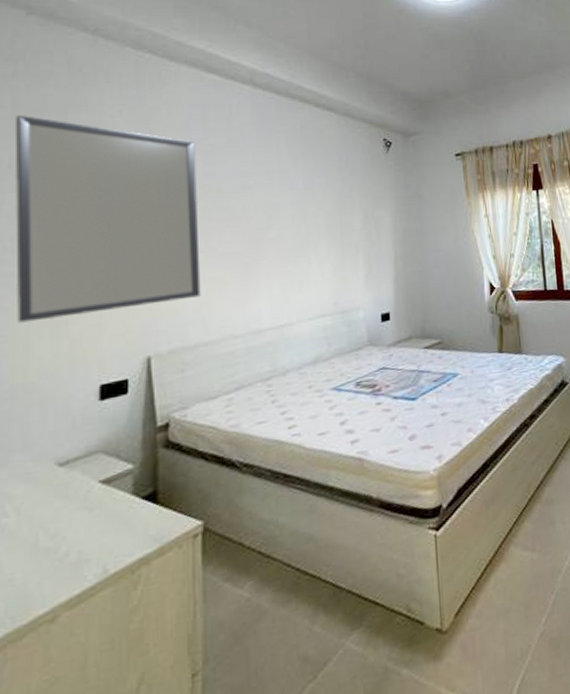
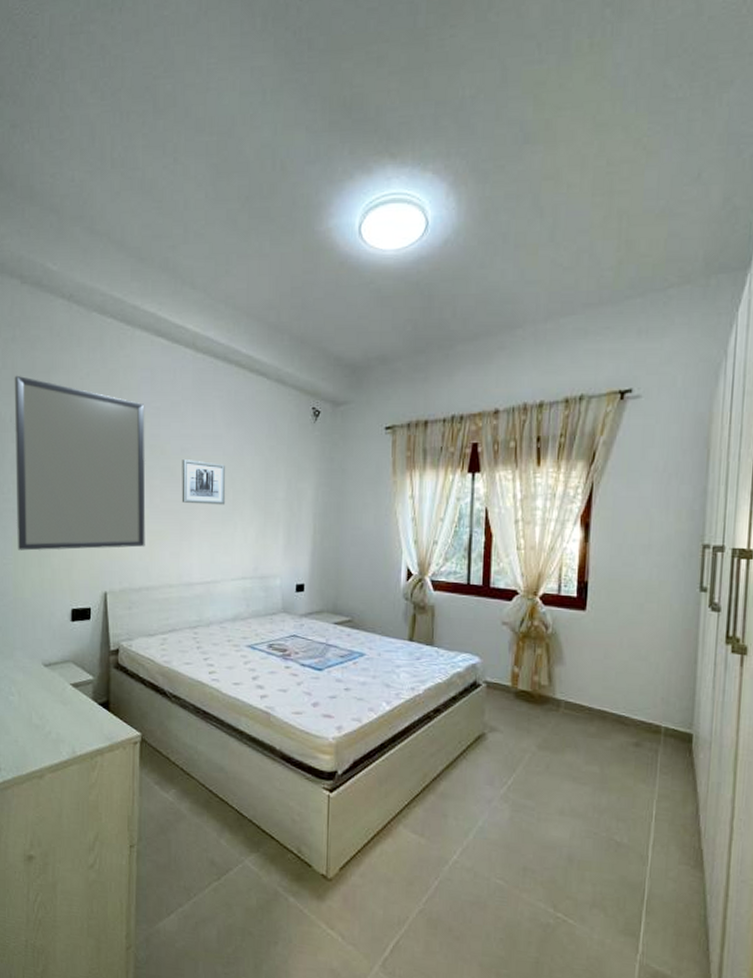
wall art: none [243,197,297,243] -> present [181,459,226,505]

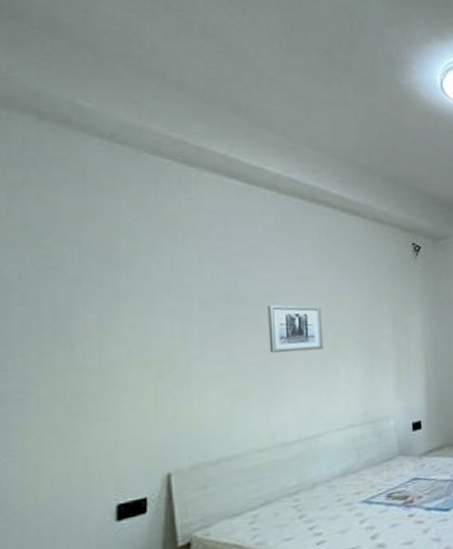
home mirror: present [14,375,146,551] -> none [25,223,224,442]

